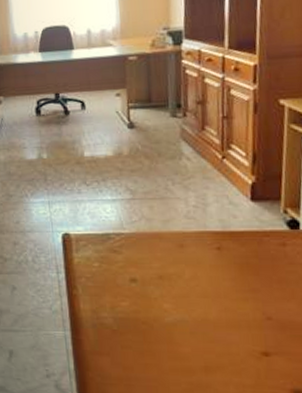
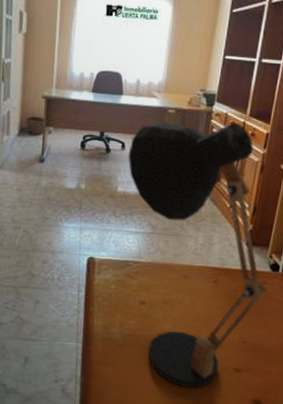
desk lamp: none [90,58,287,378] -> present [128,121,267,388]

